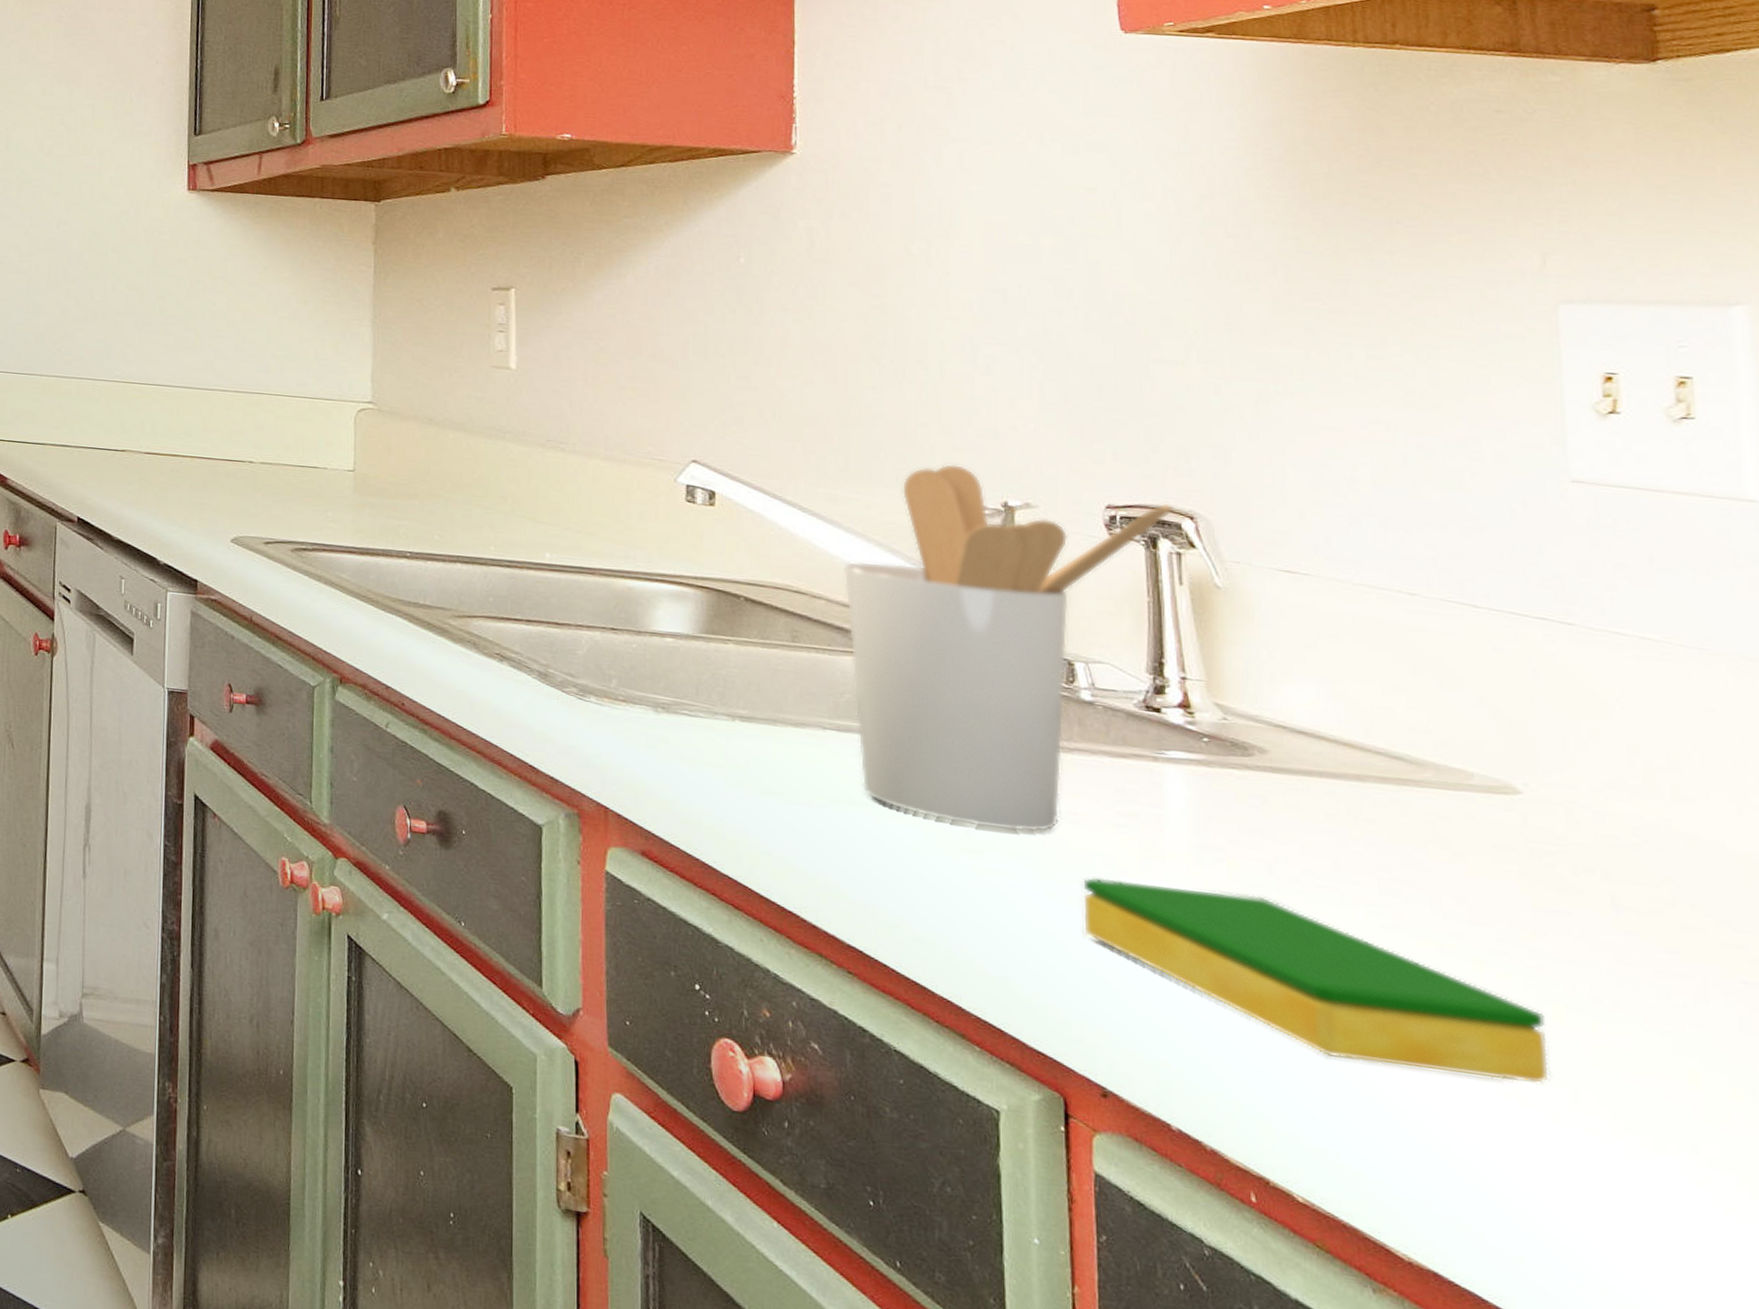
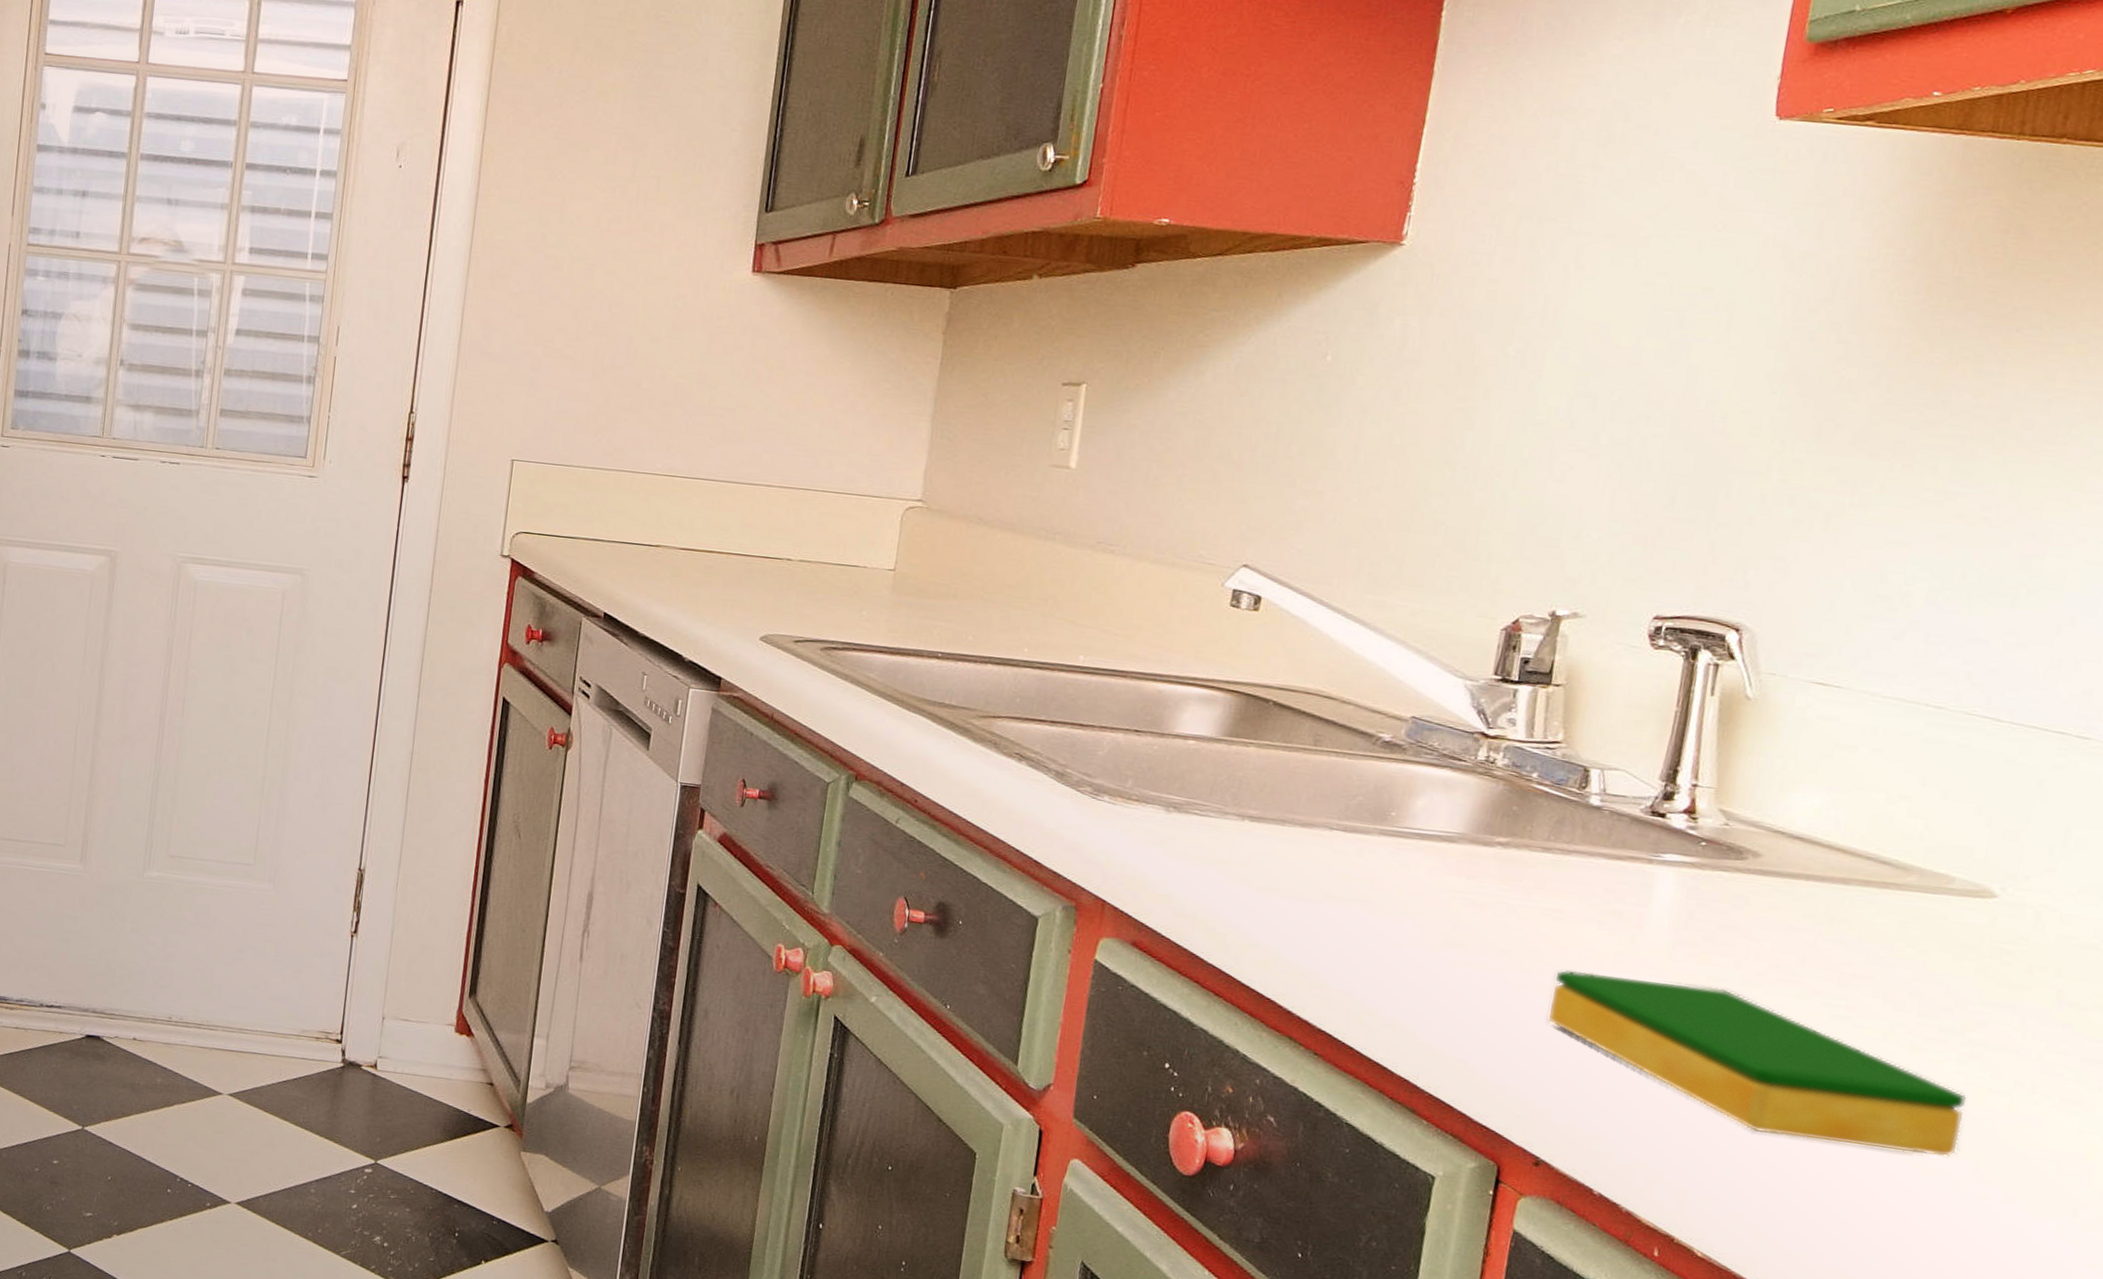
utensil holder: present [843,463,1175,832] -> none [1359,571,1722,928]

